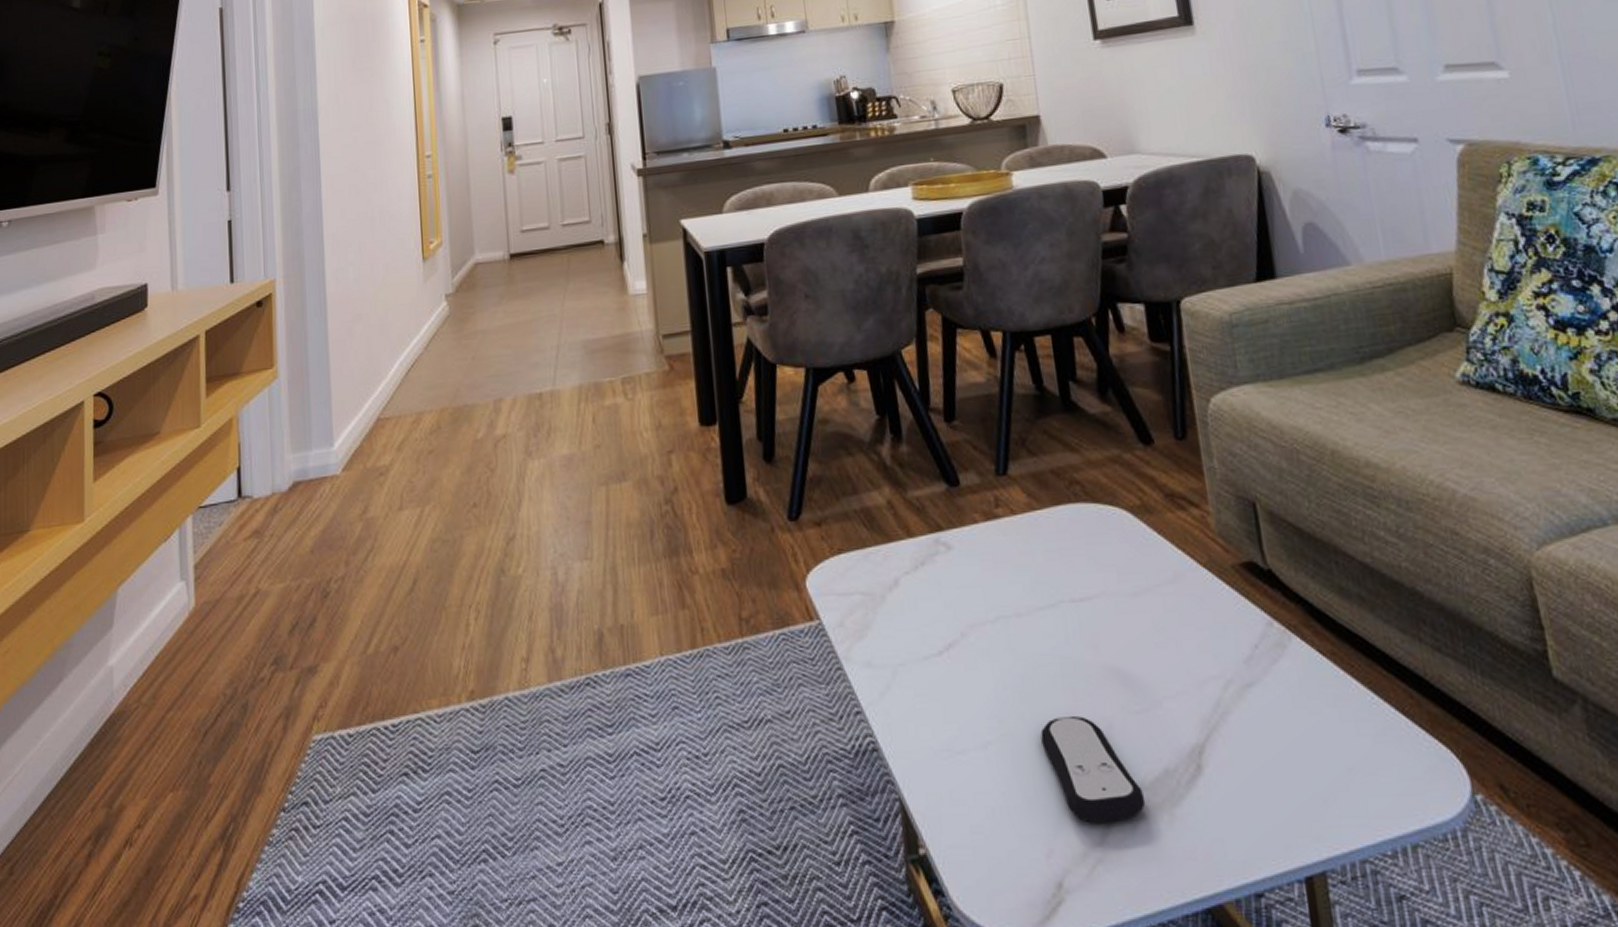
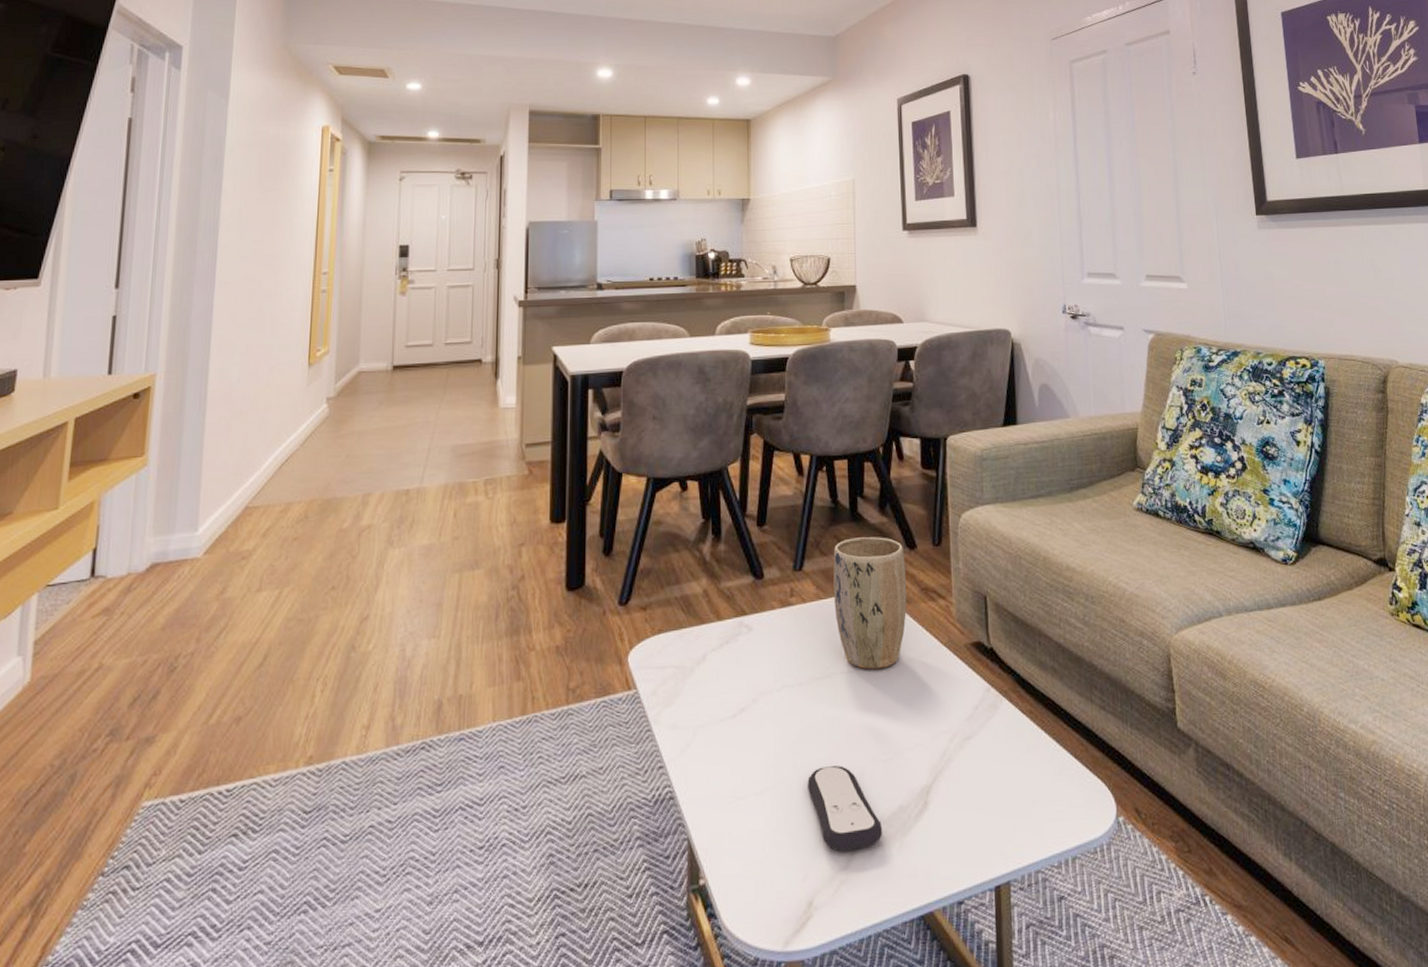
plant pot: none [1044,430,1149,598] -> present [833,537,907,670]

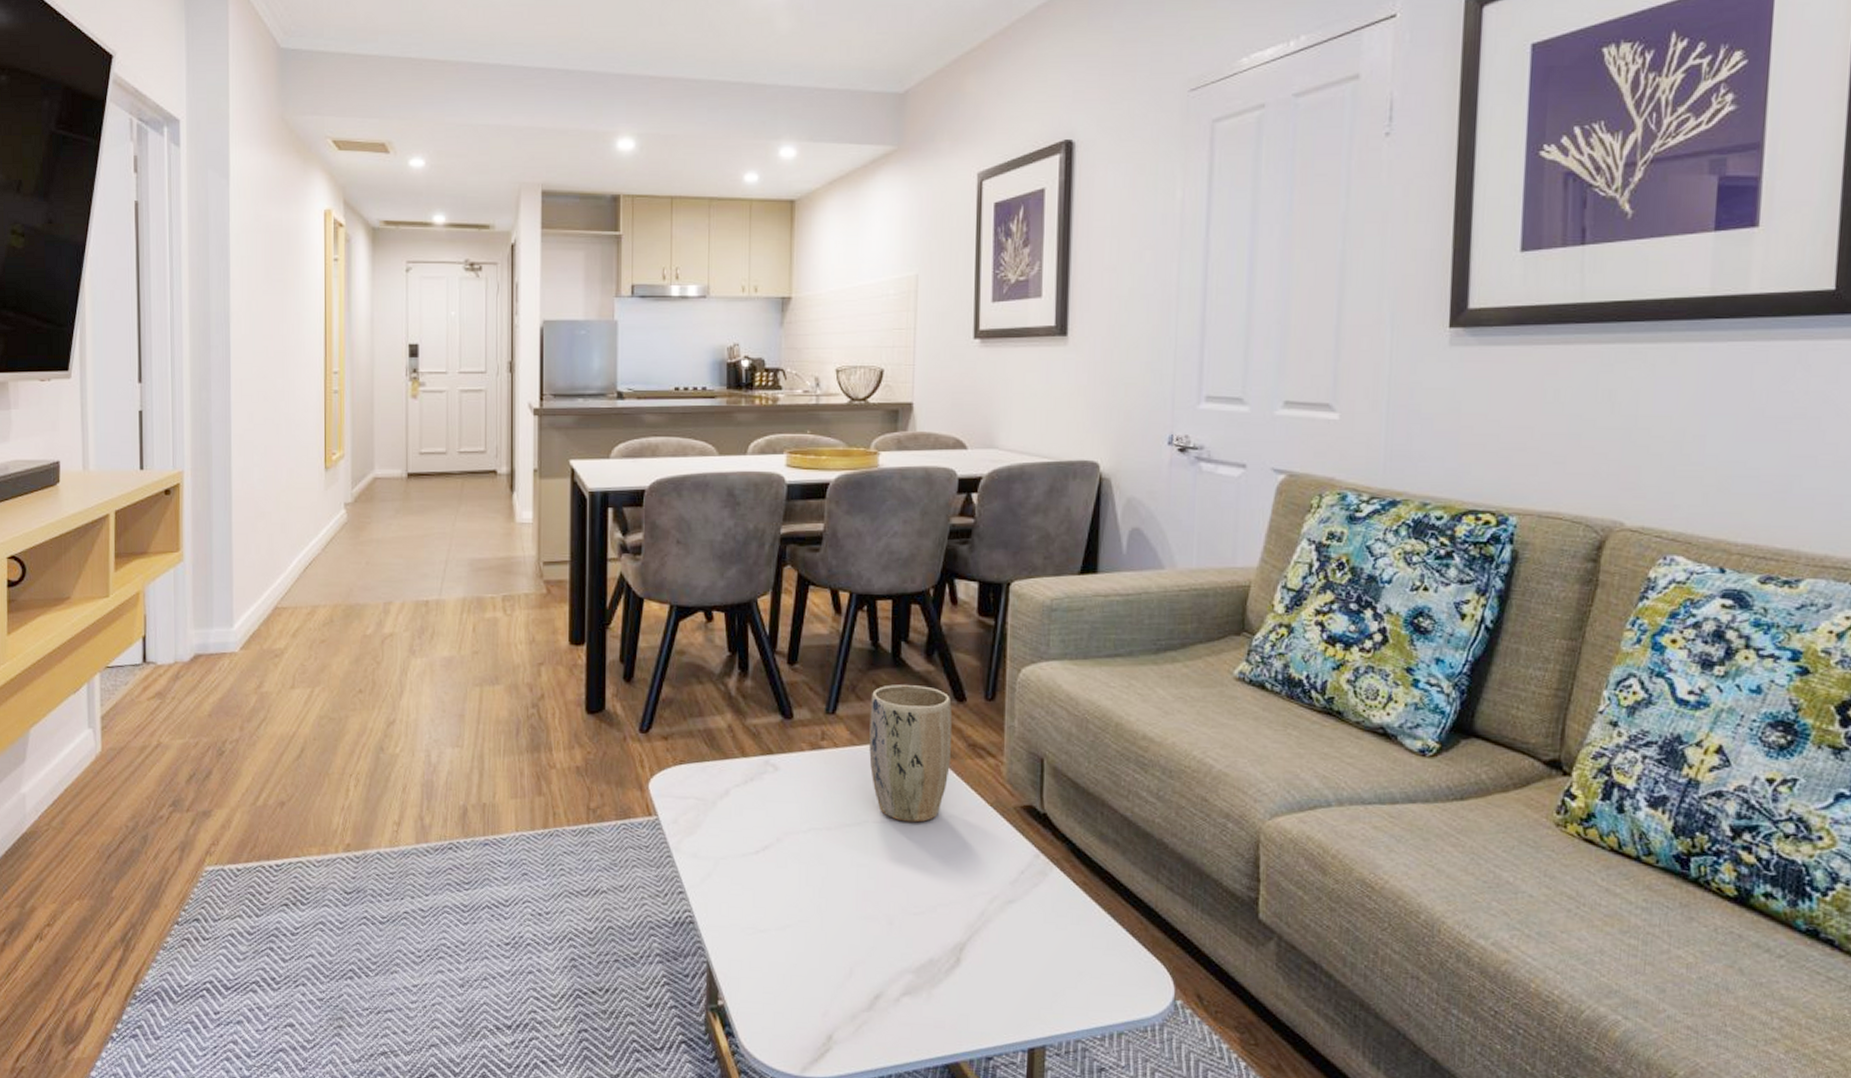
remote control: present [807,766,883,852] -> none [832,911,910,995]

